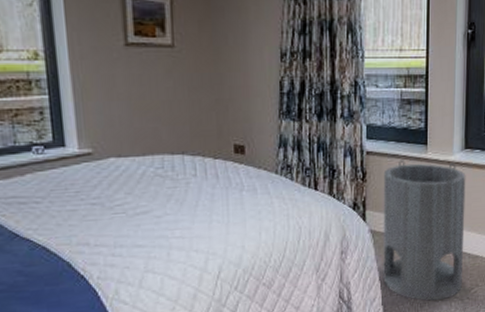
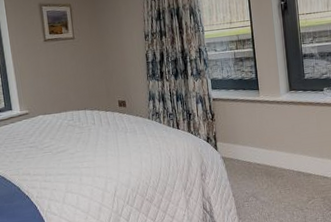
cylinder: present [383,160,466,301] -> none [227,102,301,211]

